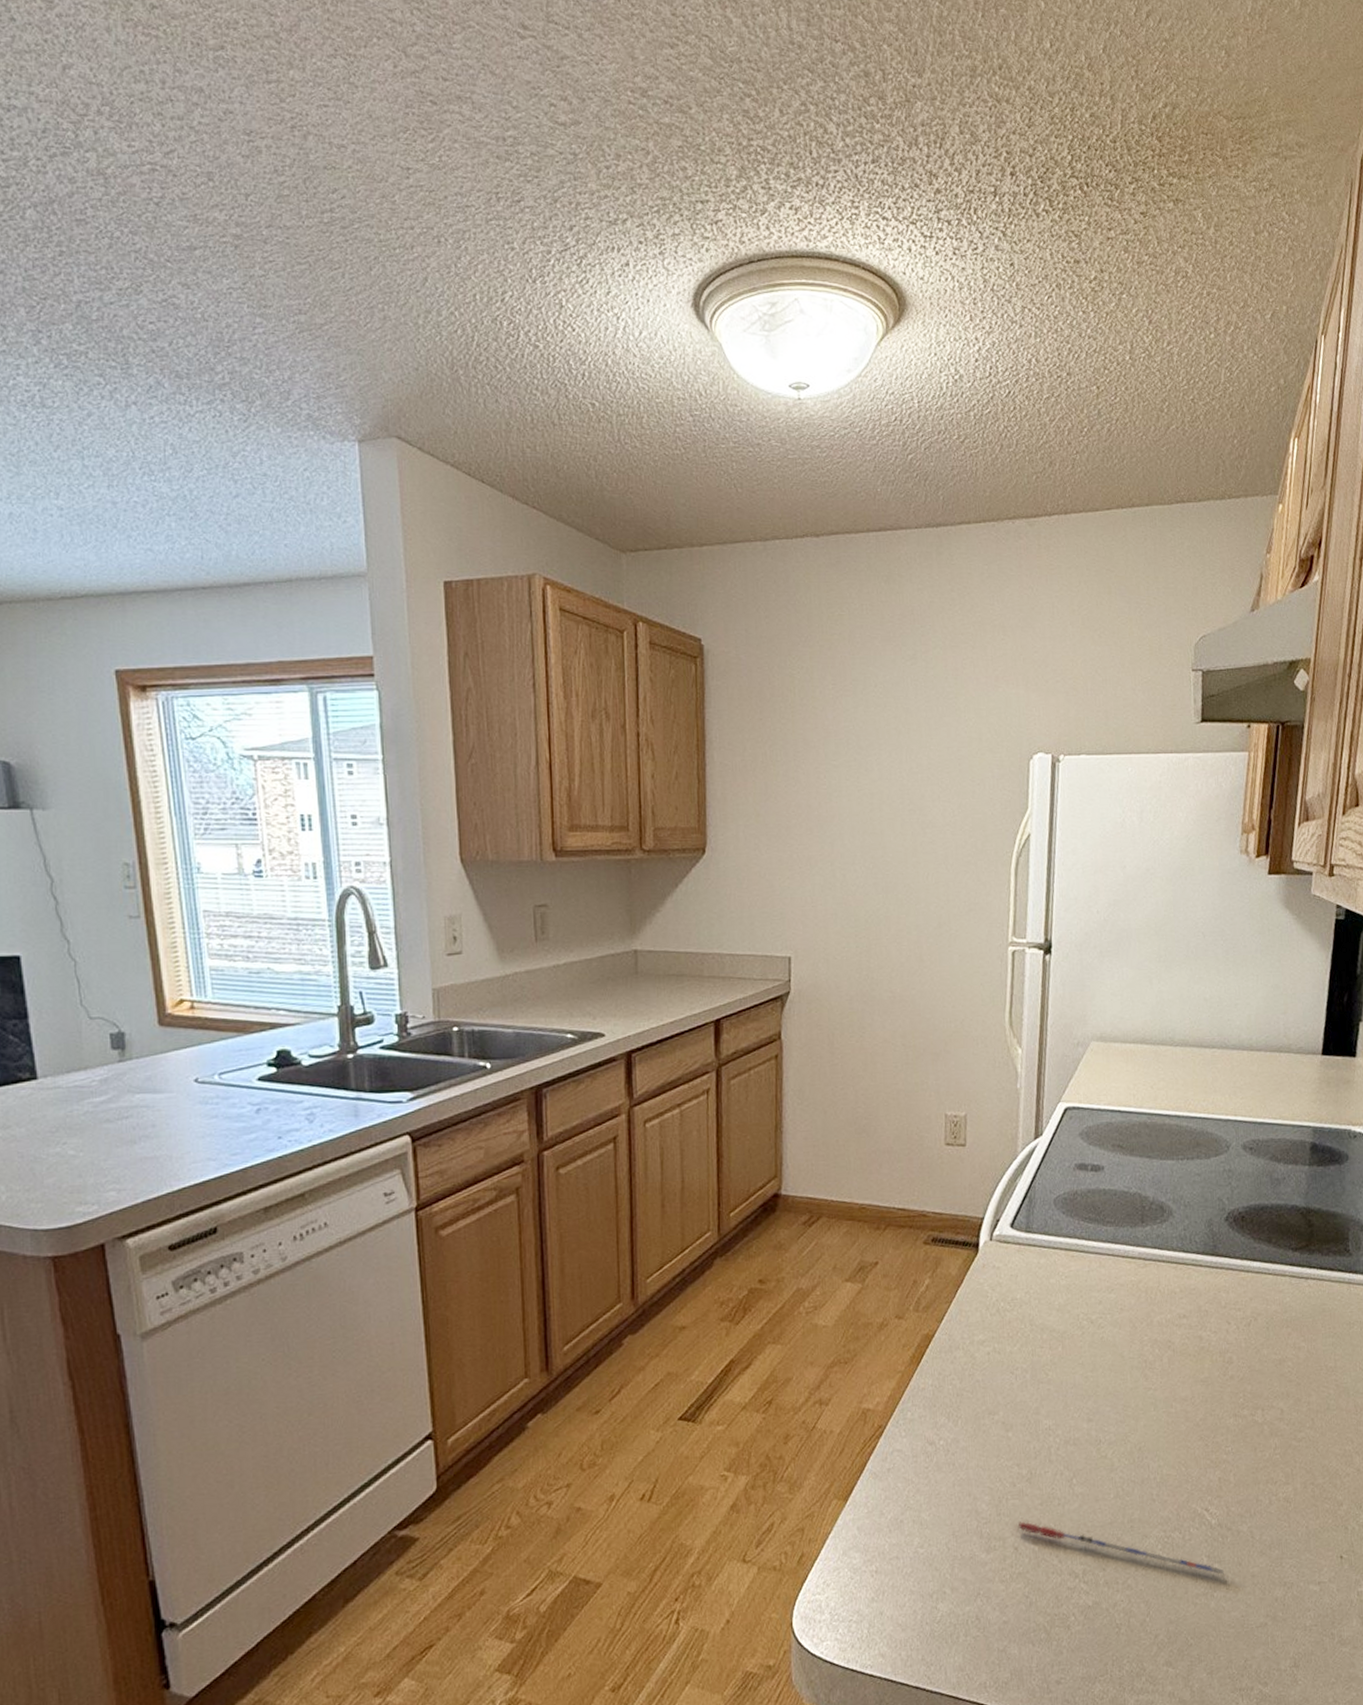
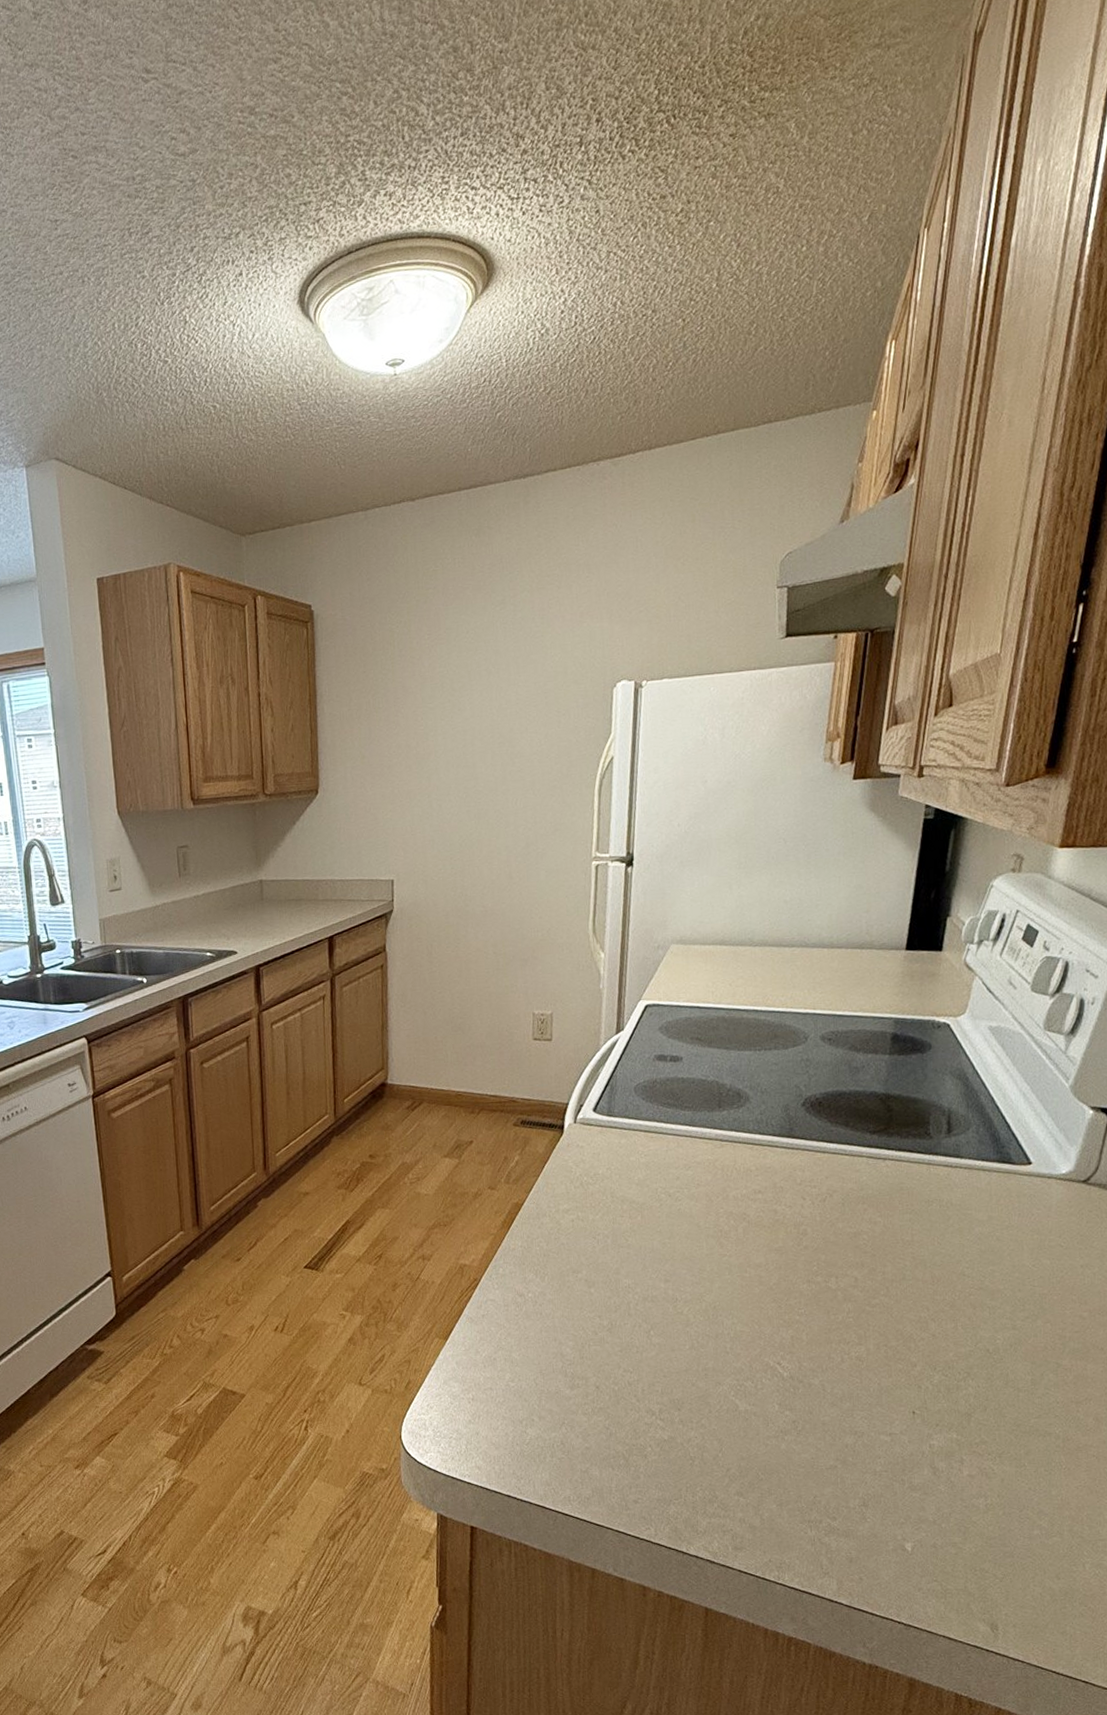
pen: present [1018,1521,1225,1575] -> none [599,1365,796,1421]

